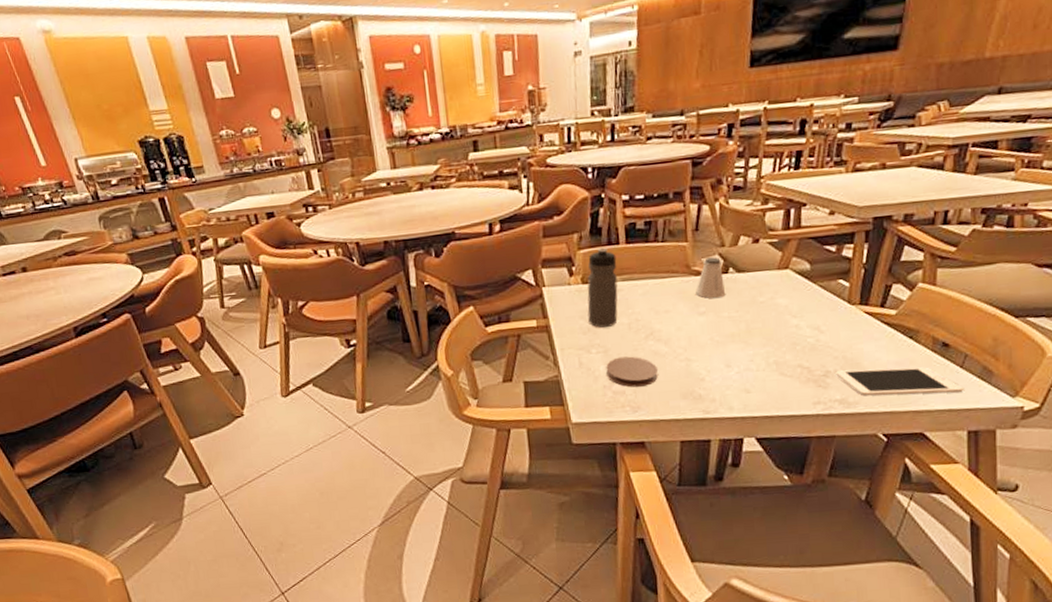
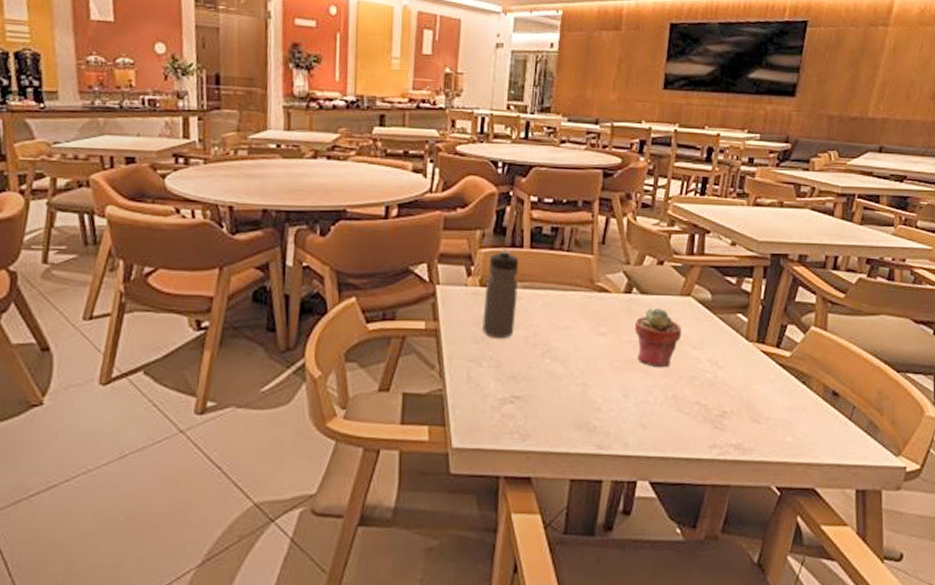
coaster: present [606,356,658,387] -> none [496,374,551,411]
saltshaker: present [696,257,725,299] -> none [598,274,627,320]
potted succulent: none [733,284,781,338] -> present [634,308,682,368]
cell phone: present [836,367,963,396] -> none [732,412,852,447]

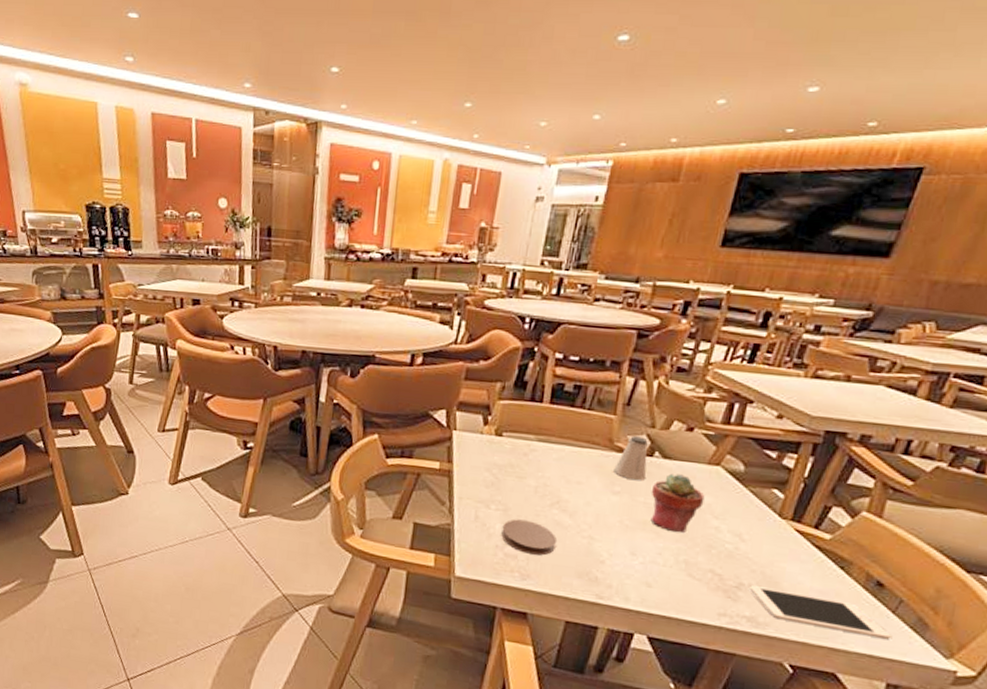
water bottle: present [482,249,519,338] -> none [494,402,537,486]
coaster: none [496,374,551,411] -> present [501,519,557,556]
saltshaker: none [598,274,627,320] -> present [614,436,649,481]
cell phone: none [732,412,852,447] -> present [749,585,891,641]

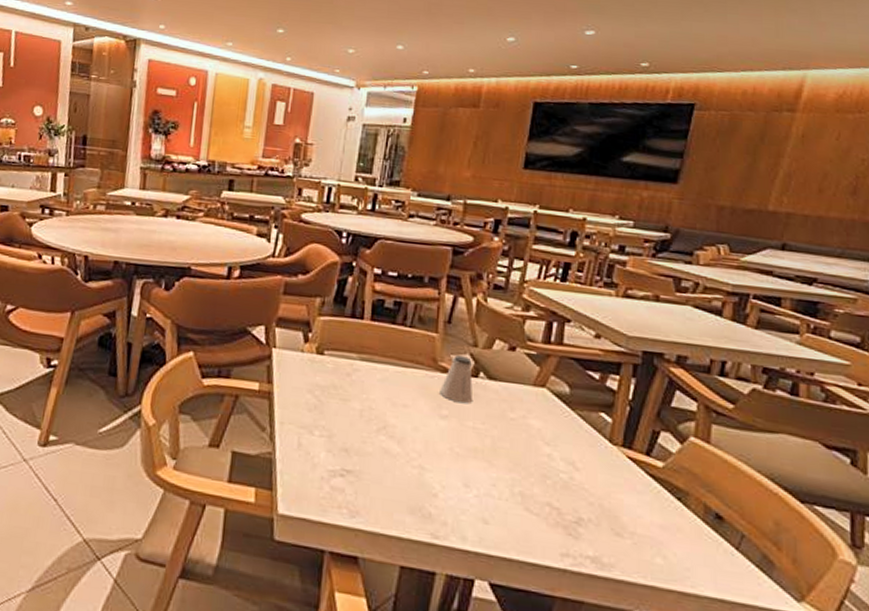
coaster: present [501,519,557,556] -> none [327,446,385,489]
potted succulent: present [650,473,705,534] -> none [479,395,534,462]
cell phone: present [749,585,891,641] -> none [590,520,739,582]

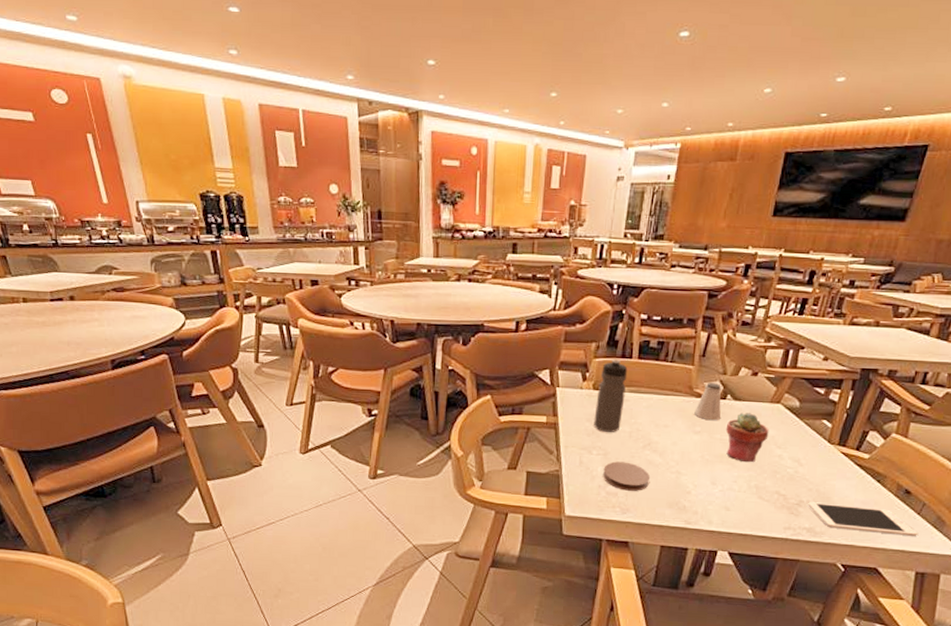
water bottle: none [316,318,358,409] -> present [594,359,628,432]
coaster: none [327,446,385,489] -> present [603,461,650,491]
potted succulent: none [479,395,534,462] -> present [725,412,769,463]
cell phone: none [590,520,739,582] -> present [808,502,918,537]

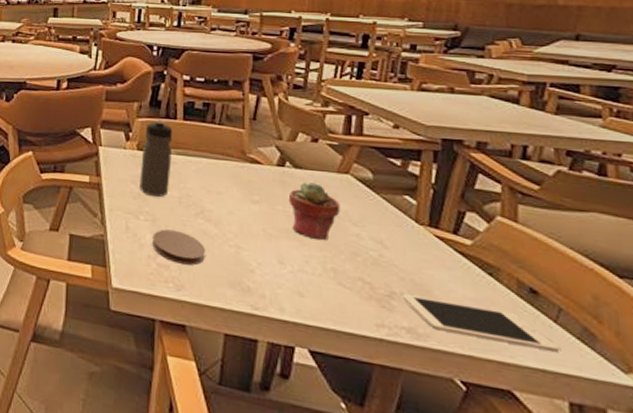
saltshaker: present [694,383,722,421] -> none [250,148,280,190]

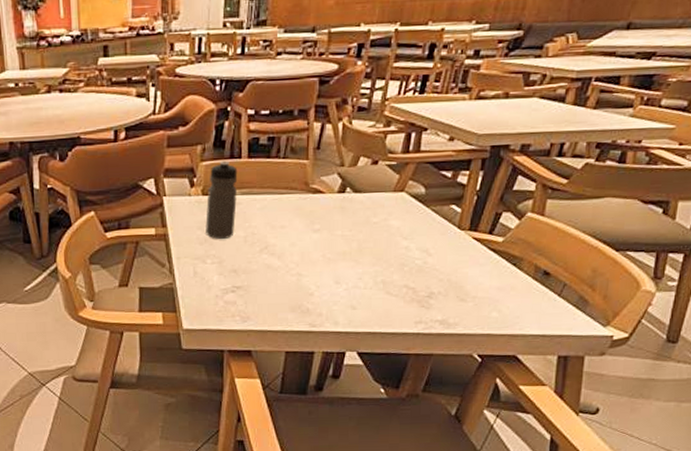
coaster: present [152,229,205,265] -> none [219,268,269,298]
potted succulent: present [288,182,340,241] -> none [347,205,394,258]
cell phone: present [402,294,560,353] -> none [439,292,559,320]

